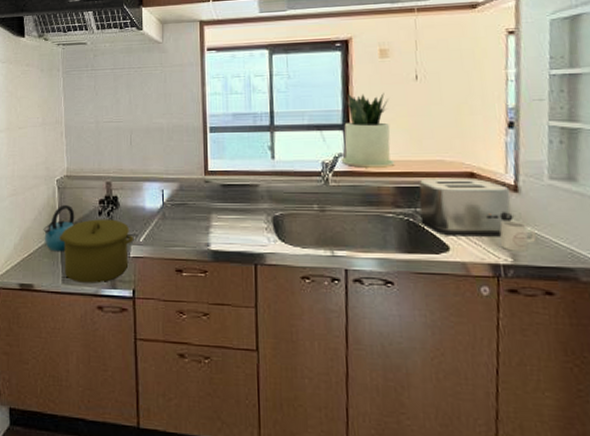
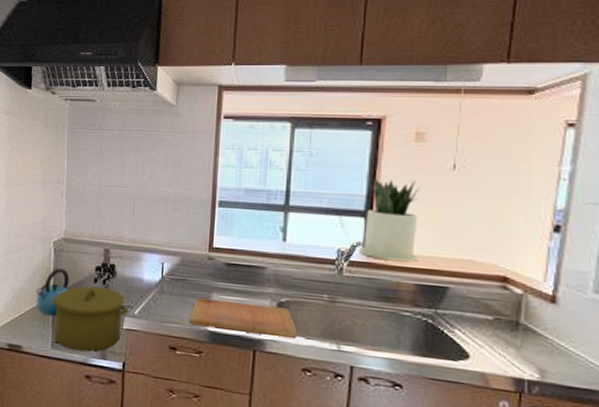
cutting board: none [192,220,294,249] -> present [189,298,297,338]
toaster: present [418,179,514,237] -> none [440,278,546,350]
mug: present [499,220,537,253] -> none [529,332,570,370]

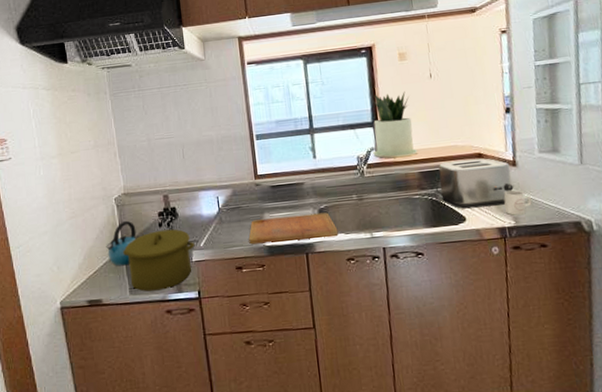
toaster: none [440,278,546,350] -> present [438,158,514,209]
mug: none [529,332,570,370] -> present [503,189,532,216]

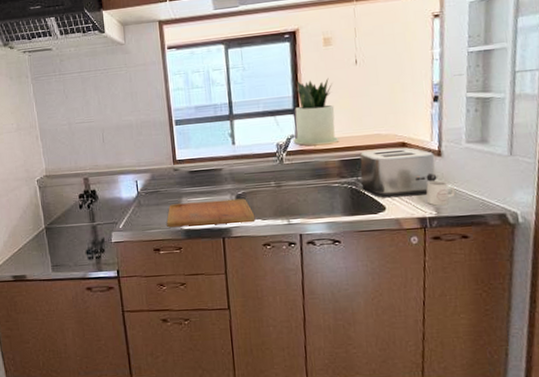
kettle: present [106,221,136,266] -> none [29,202,58,245]
cooking pot: present [123,229,195,293] -> none [45,211,114,270]

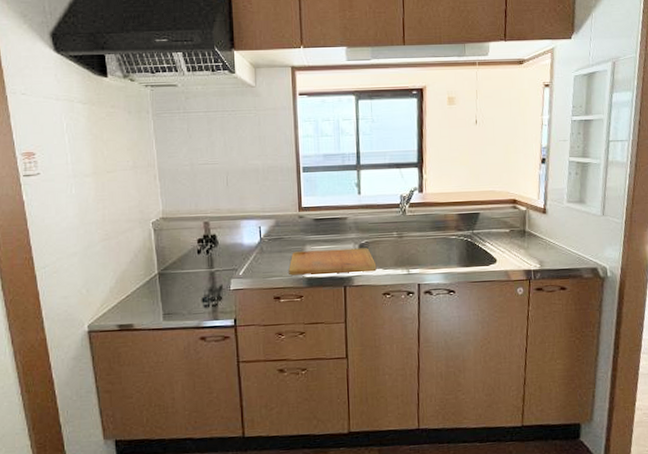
planter: present [293,78,339,146] -> none [416,135,458,199]
toaster: present [359,147,437,198] -> none [475,204,542,251]
mug: present [426,180,456,207] -> none [532,235,557,260]

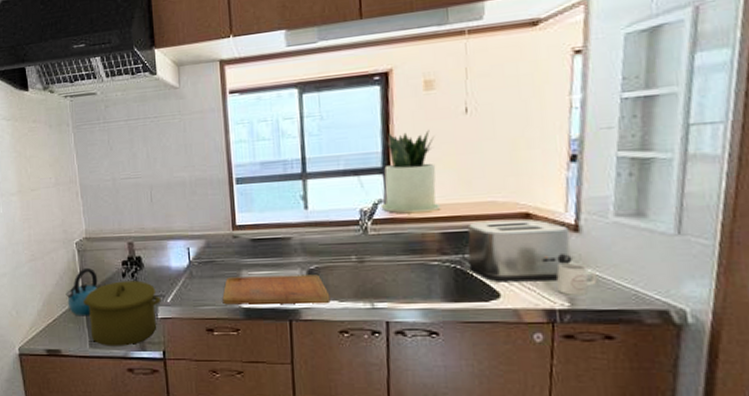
kettle: none [140,246,173,292] -> present [66,268,98,316]
cooking pot: none [158,256,234,319] -> present [83,280,161,348]
planter: none [416,135,458,199] -> present [381,130,441,214]
toaster: none [475,204,542,251] -> present [467,219,572,283]
mug: none [532,235,557,260] -> present [556,262,598,297]

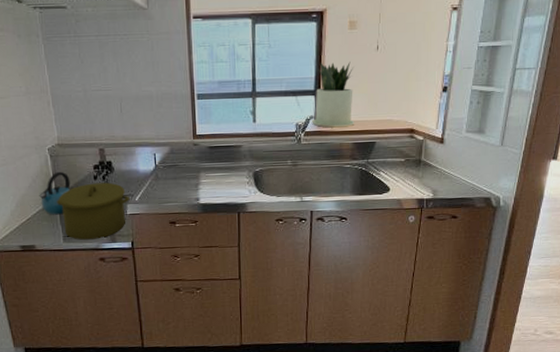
cutting board: present [222,274,331,305] -> none [183,175,270,202]
toaster: present [467,219,572,283] -> none [371,134,438,180]
mug: present [556,262,598,297] -> none [427,165,451,190]

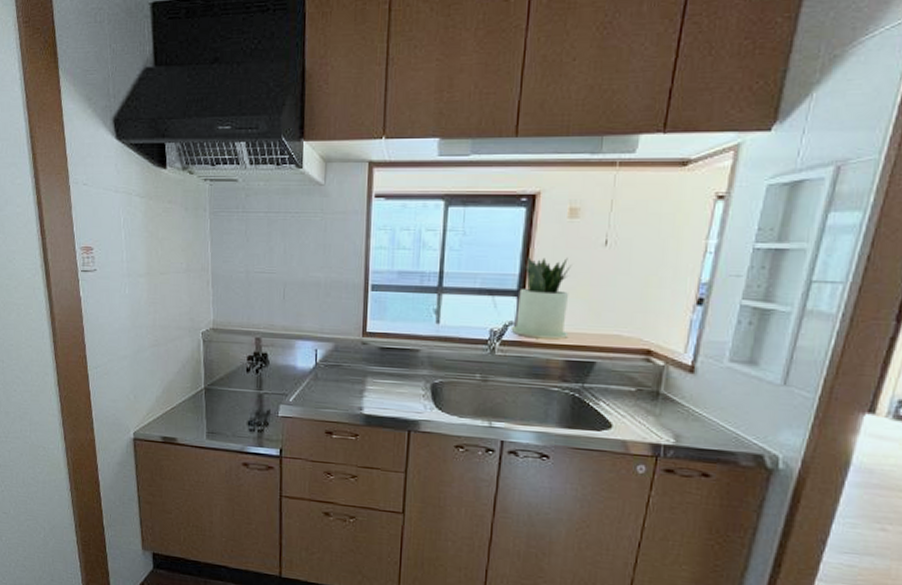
kettle: present [39,172,71,215] -> none [187,360,221,407]
cooking pot: present [57,182,130,241] -> none [204,376,283,441]

